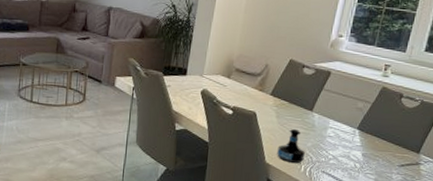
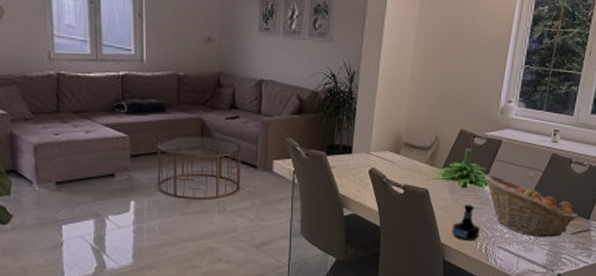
plant: none [253,77,316,118] -> present [424,149,489,191]
fruit basket: none [311,102,408,168] -> present [483,174,578,238]

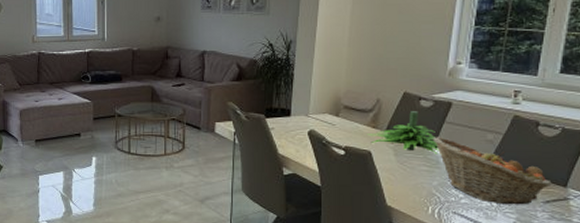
tequila bottle: present [452,203,480,240] -> none [399,166,431,204]

